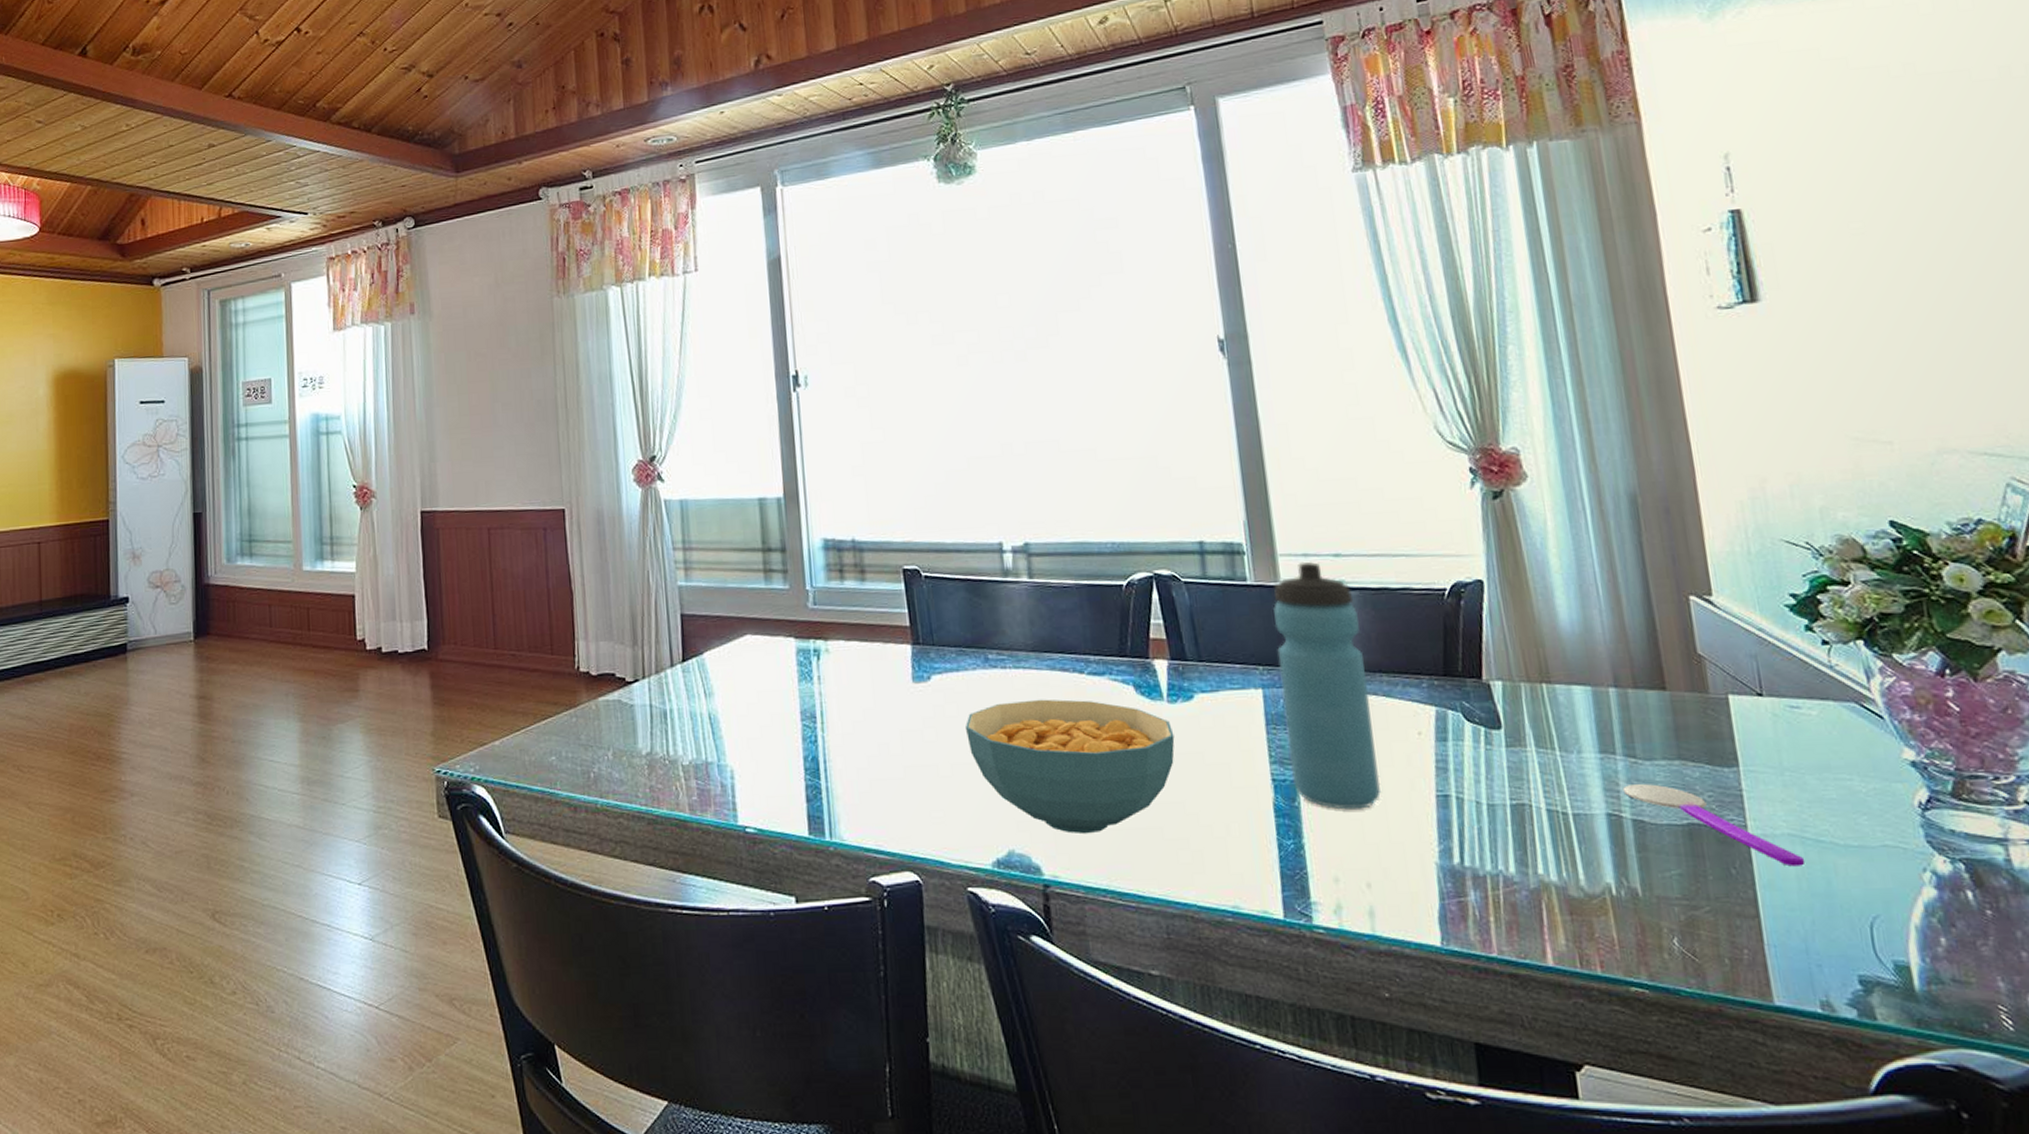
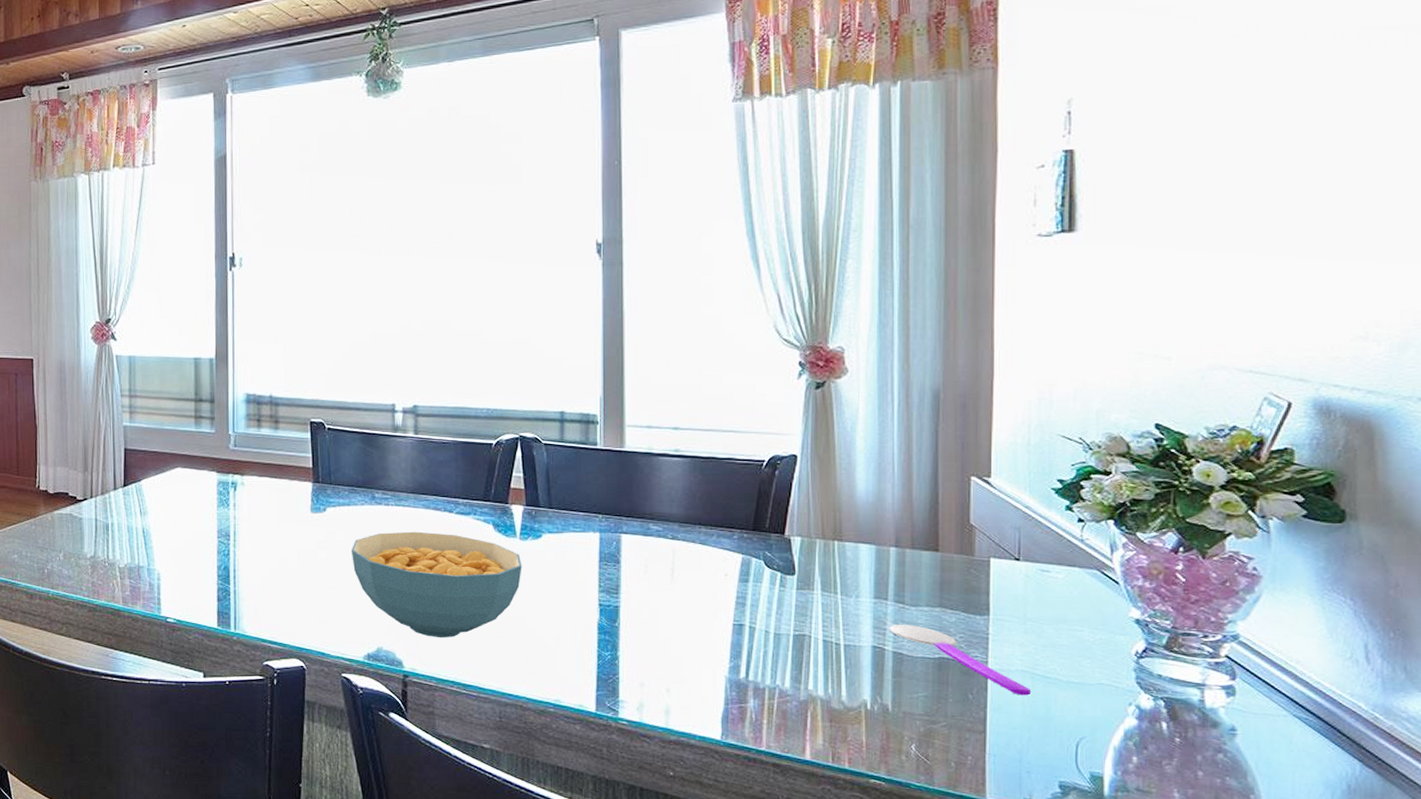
water bottle: present [1273,561,1382,810] -> none [615,432,688,631]

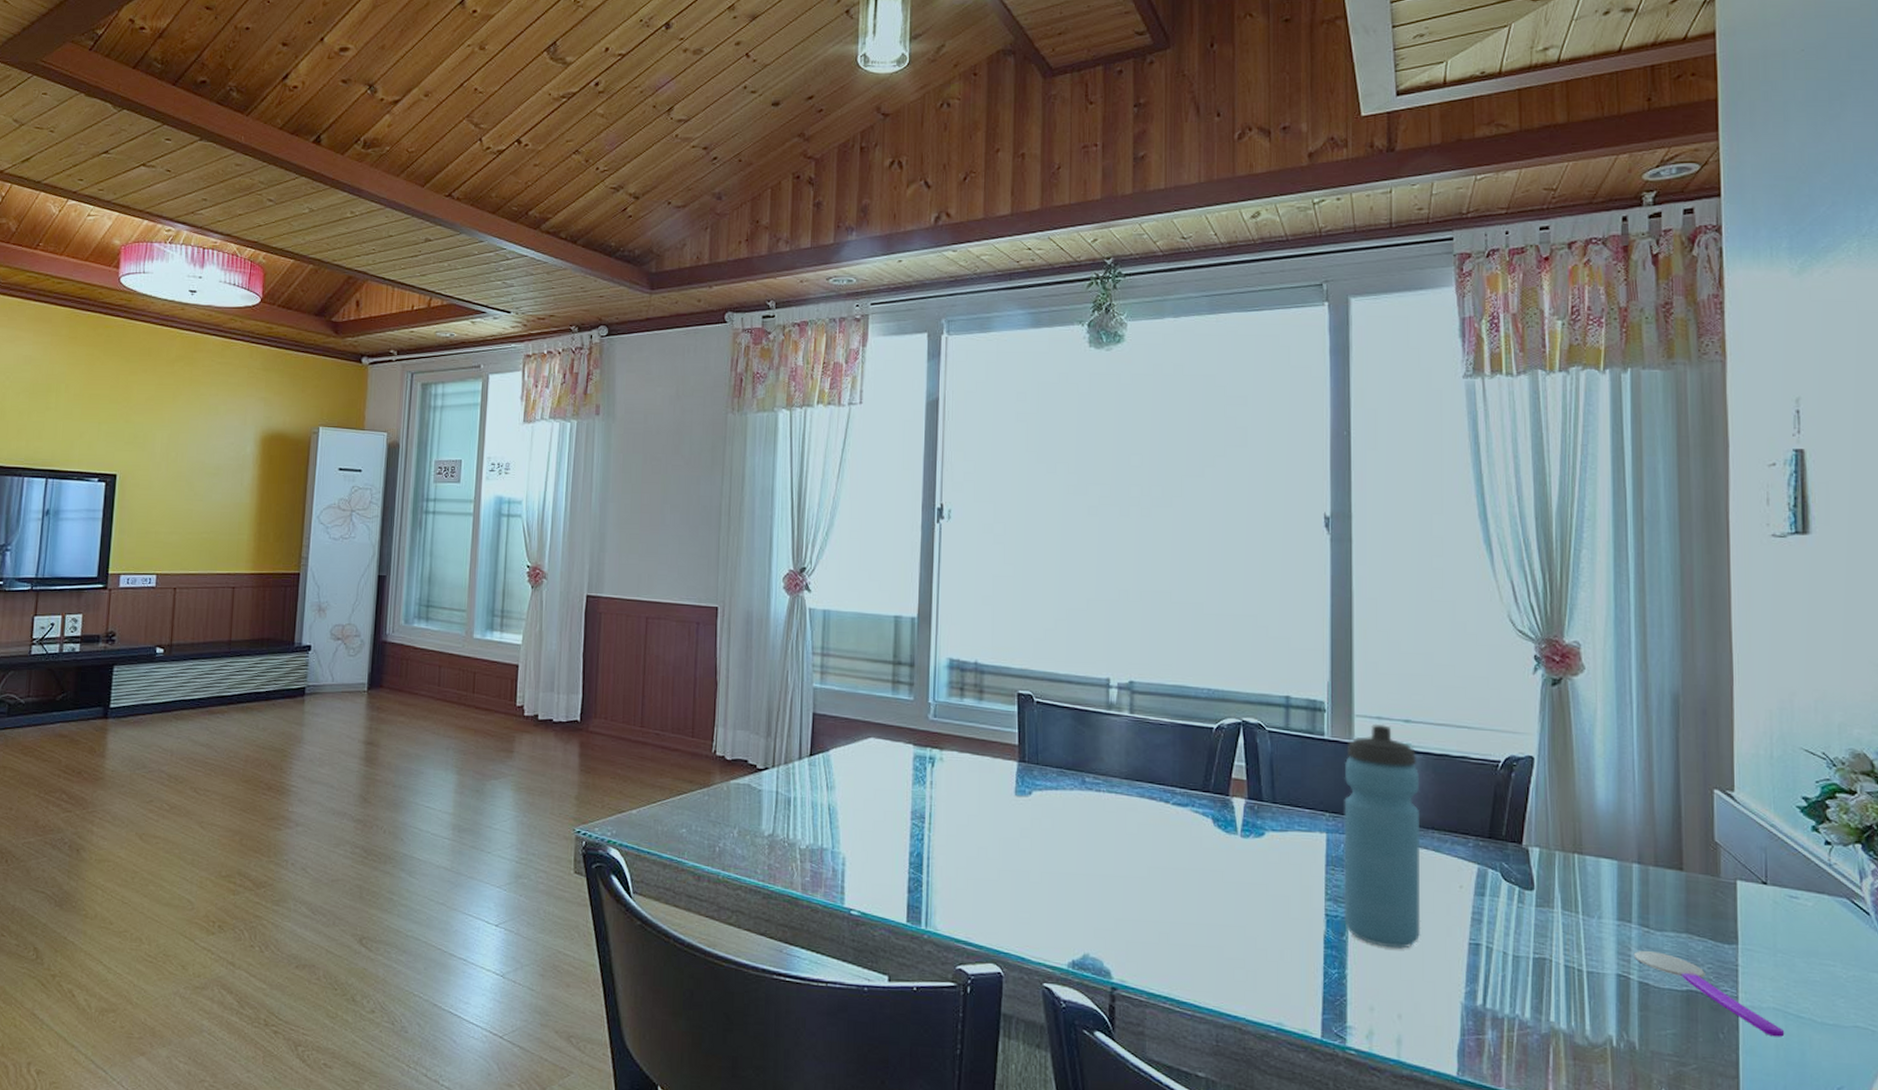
cereal bowl: present [352,531,522,638] -> none [1058,822,1243,946]
water bottle: none [615,432,688,631] -> present [1343,723,1421,949]

